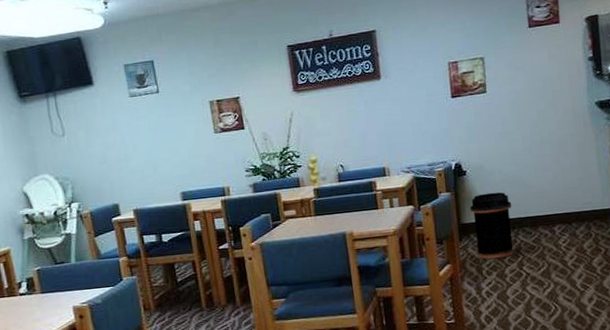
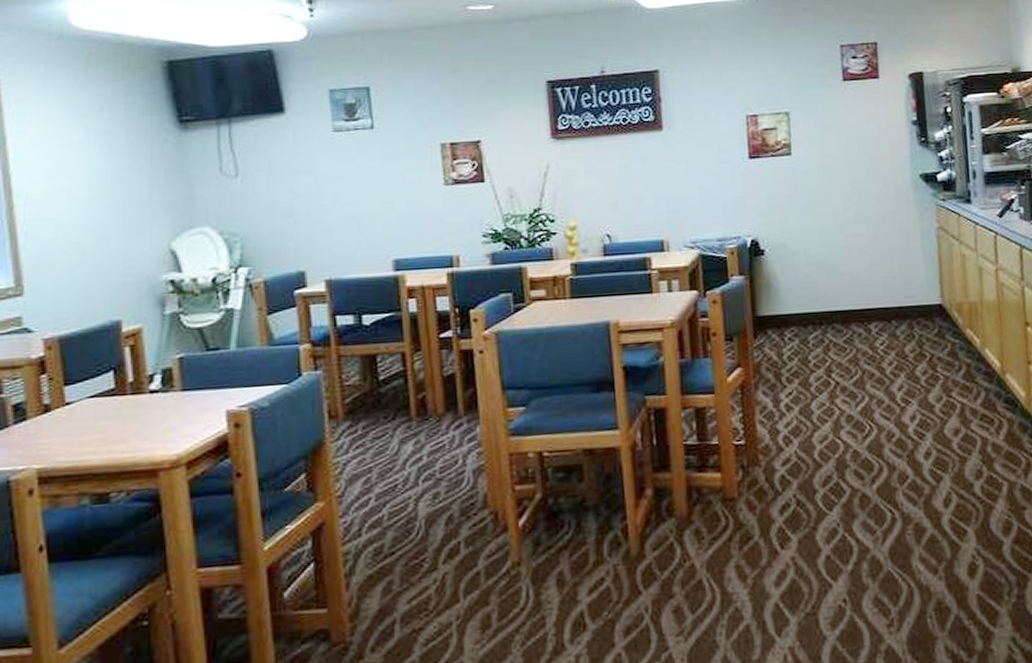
trash can: present [470,192,513,259] -> none [767,278,820,363]

